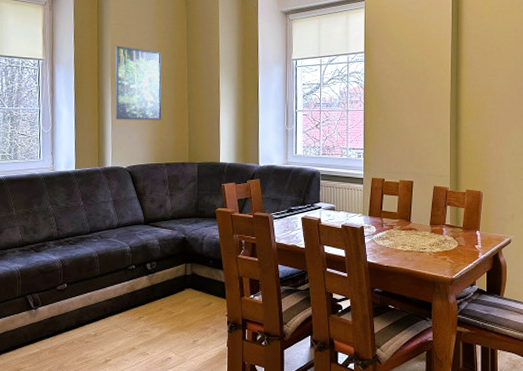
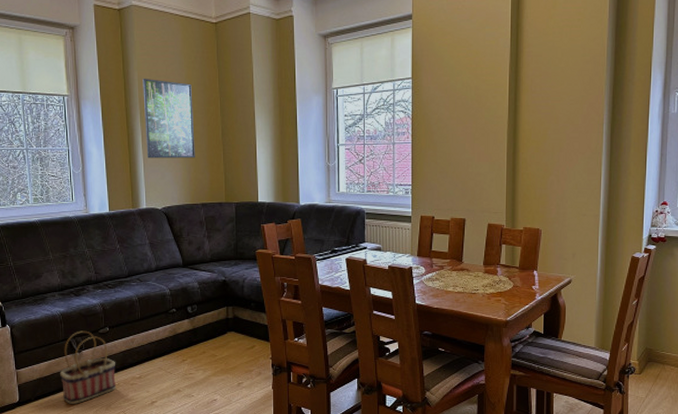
basket: none [13,287,71,363] -> present [59,330,116,404]

